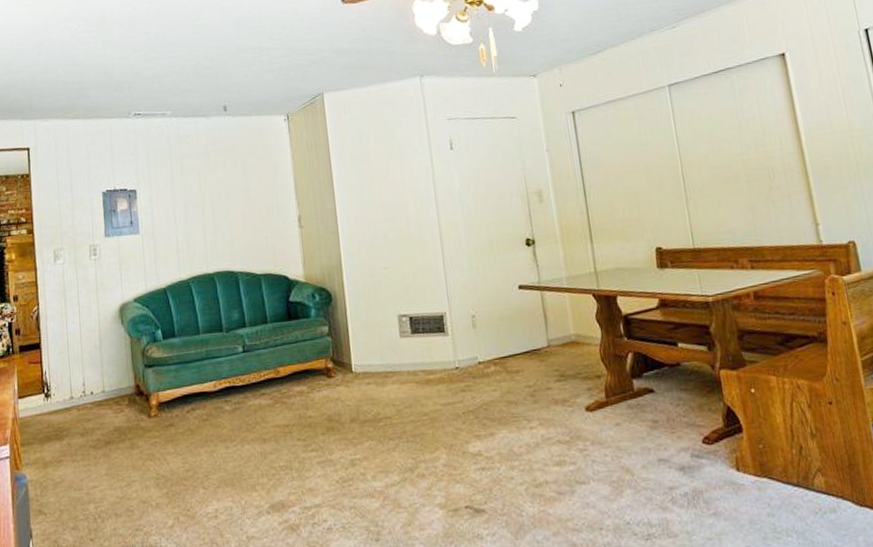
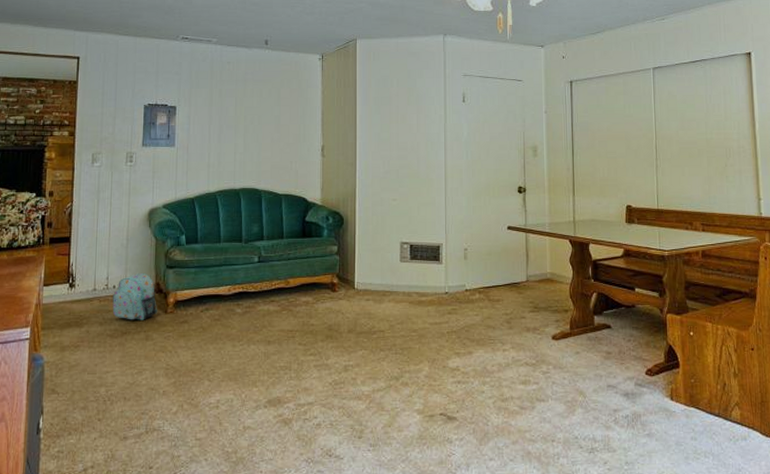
backpack: none [91,375,141,428] -> present [112,273,158,320]

